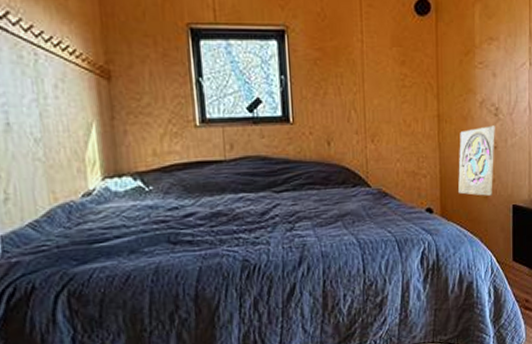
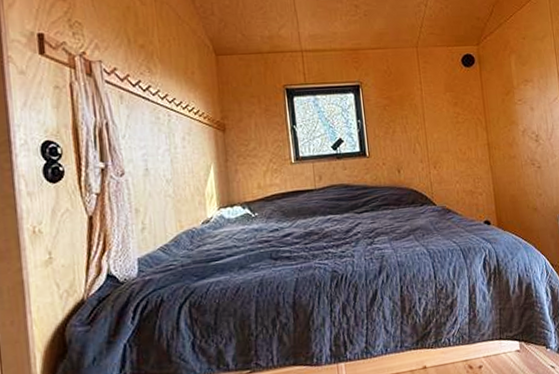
wall ornament: present [458,125,495,196] -> none [507,149,541,208]

